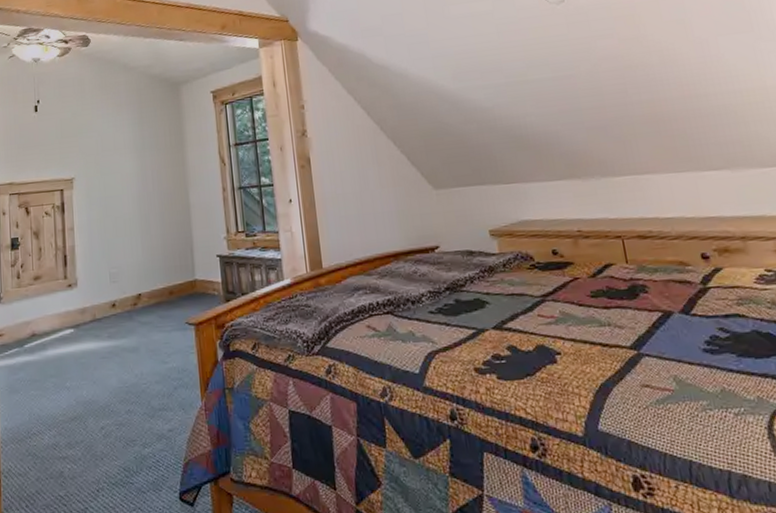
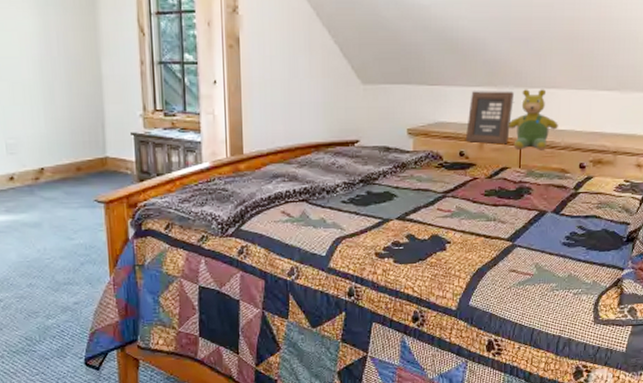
picture frame: none [553,181,607,240] -> present [465,91,514,145]
teddy bear: none [602,176,664,244] -> present [507,89,558,151]

